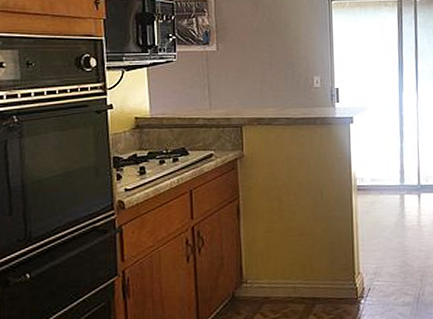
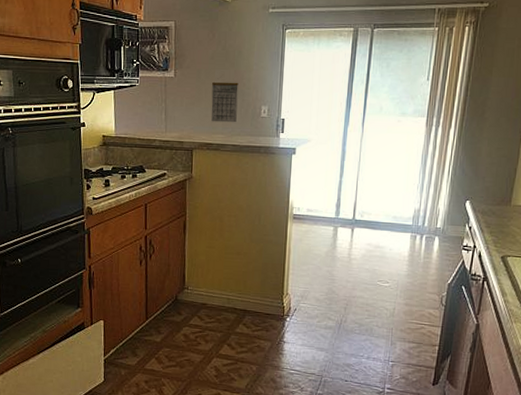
calendar: none [258,54,288,96] -> present [211,81,239,123]

